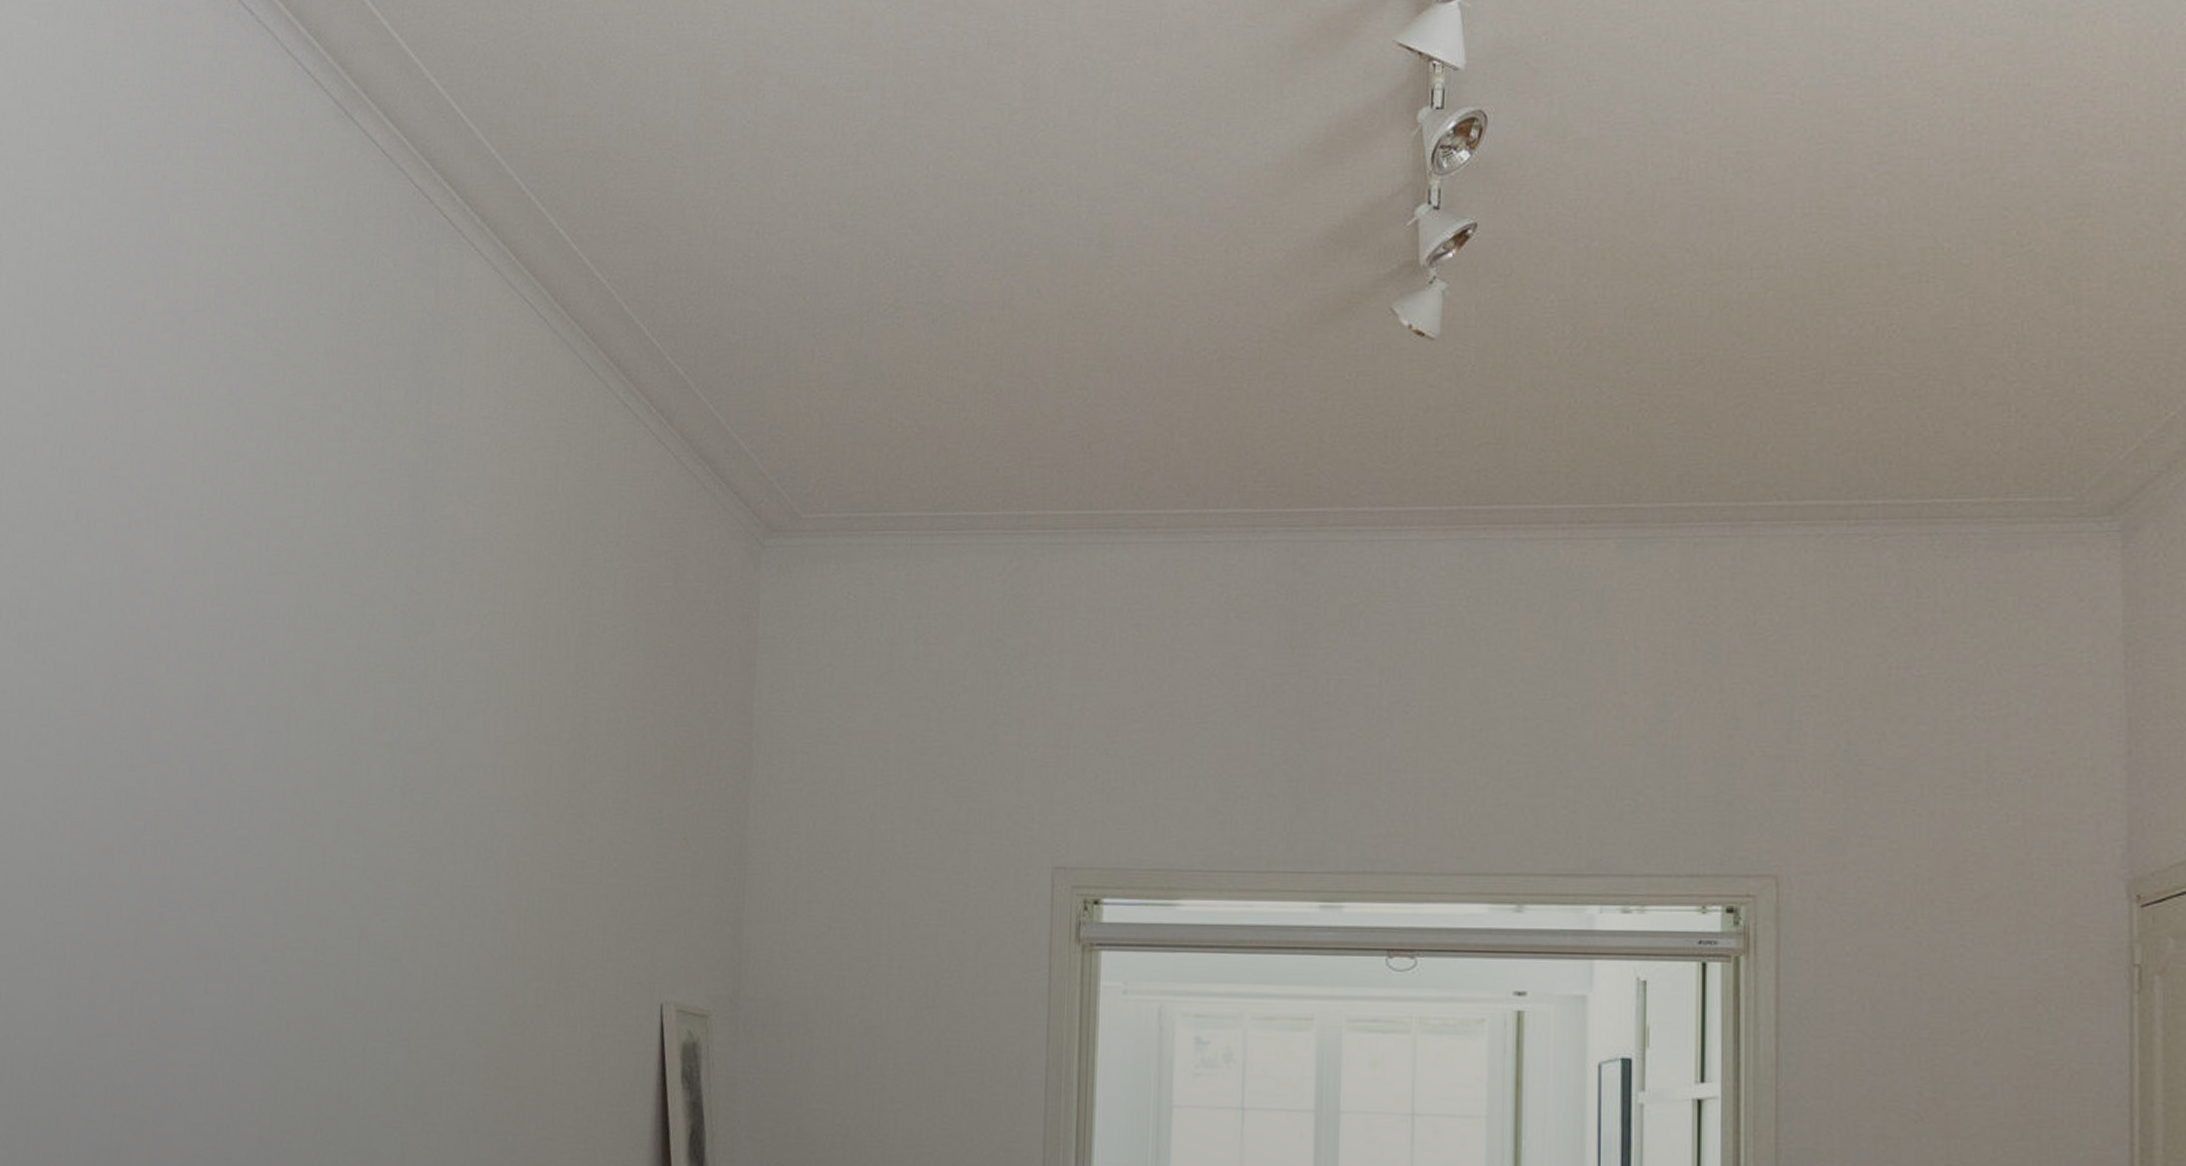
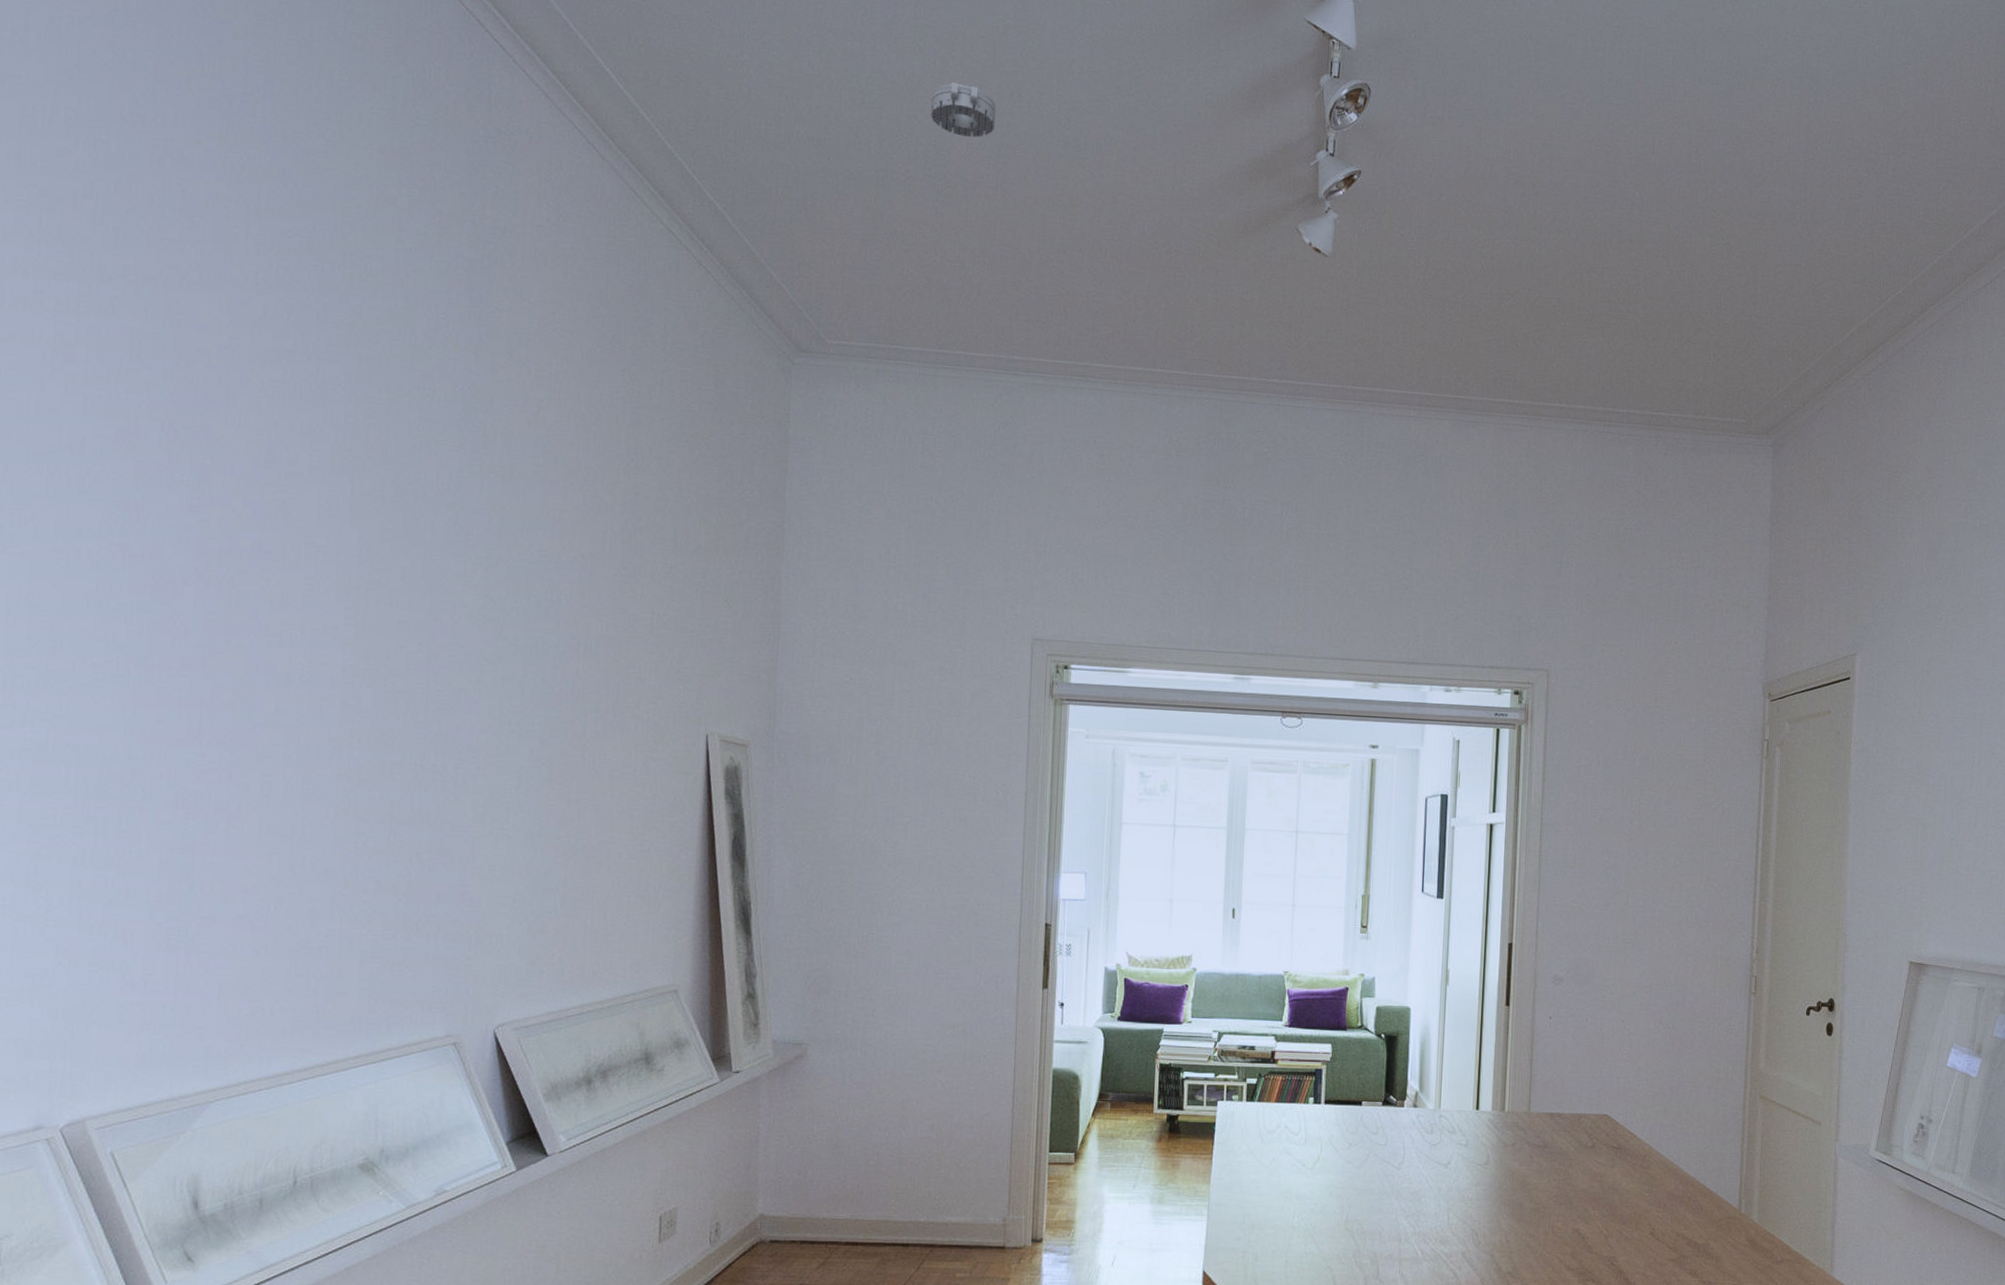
smoke detector: none [923,186,1003,251] -> present [930,81,997,138]

